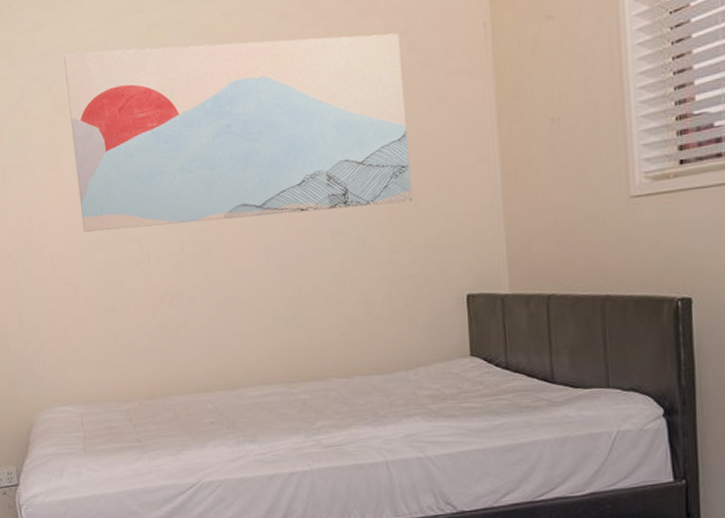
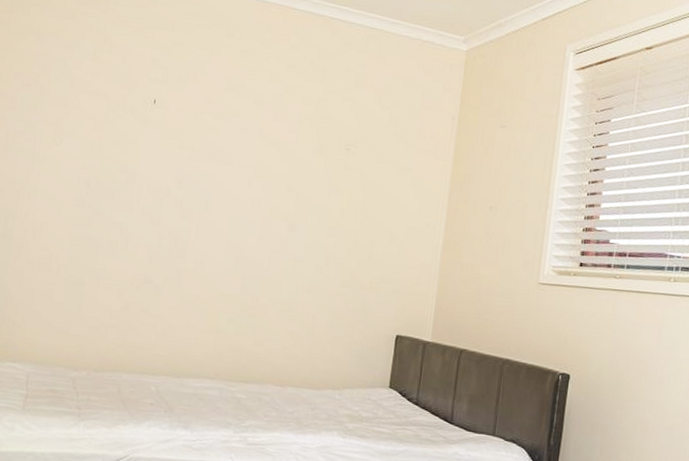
wall art: present [63,33,413,232] -> none [71,45,384,247]

